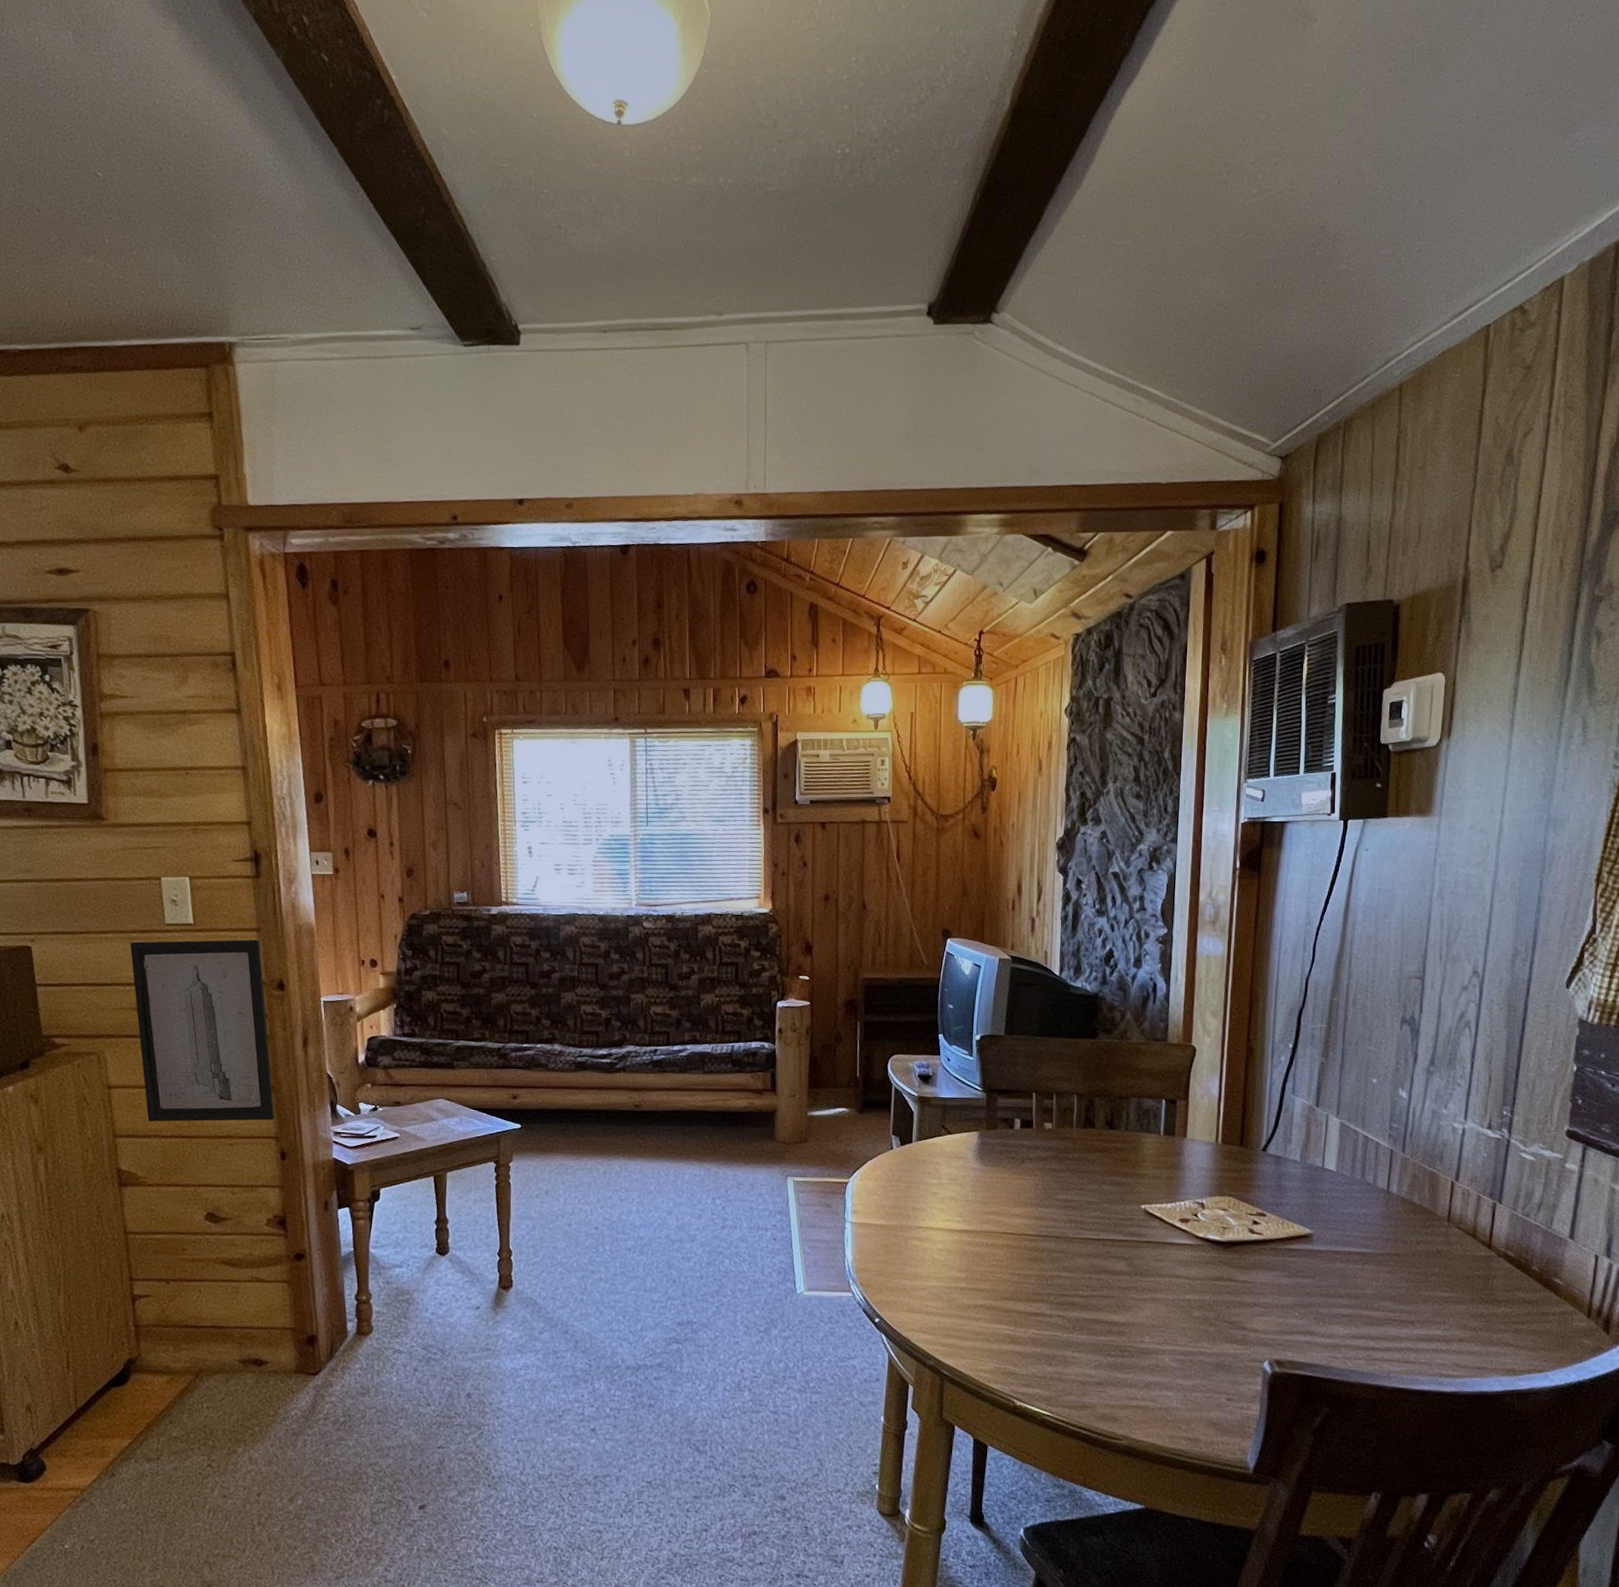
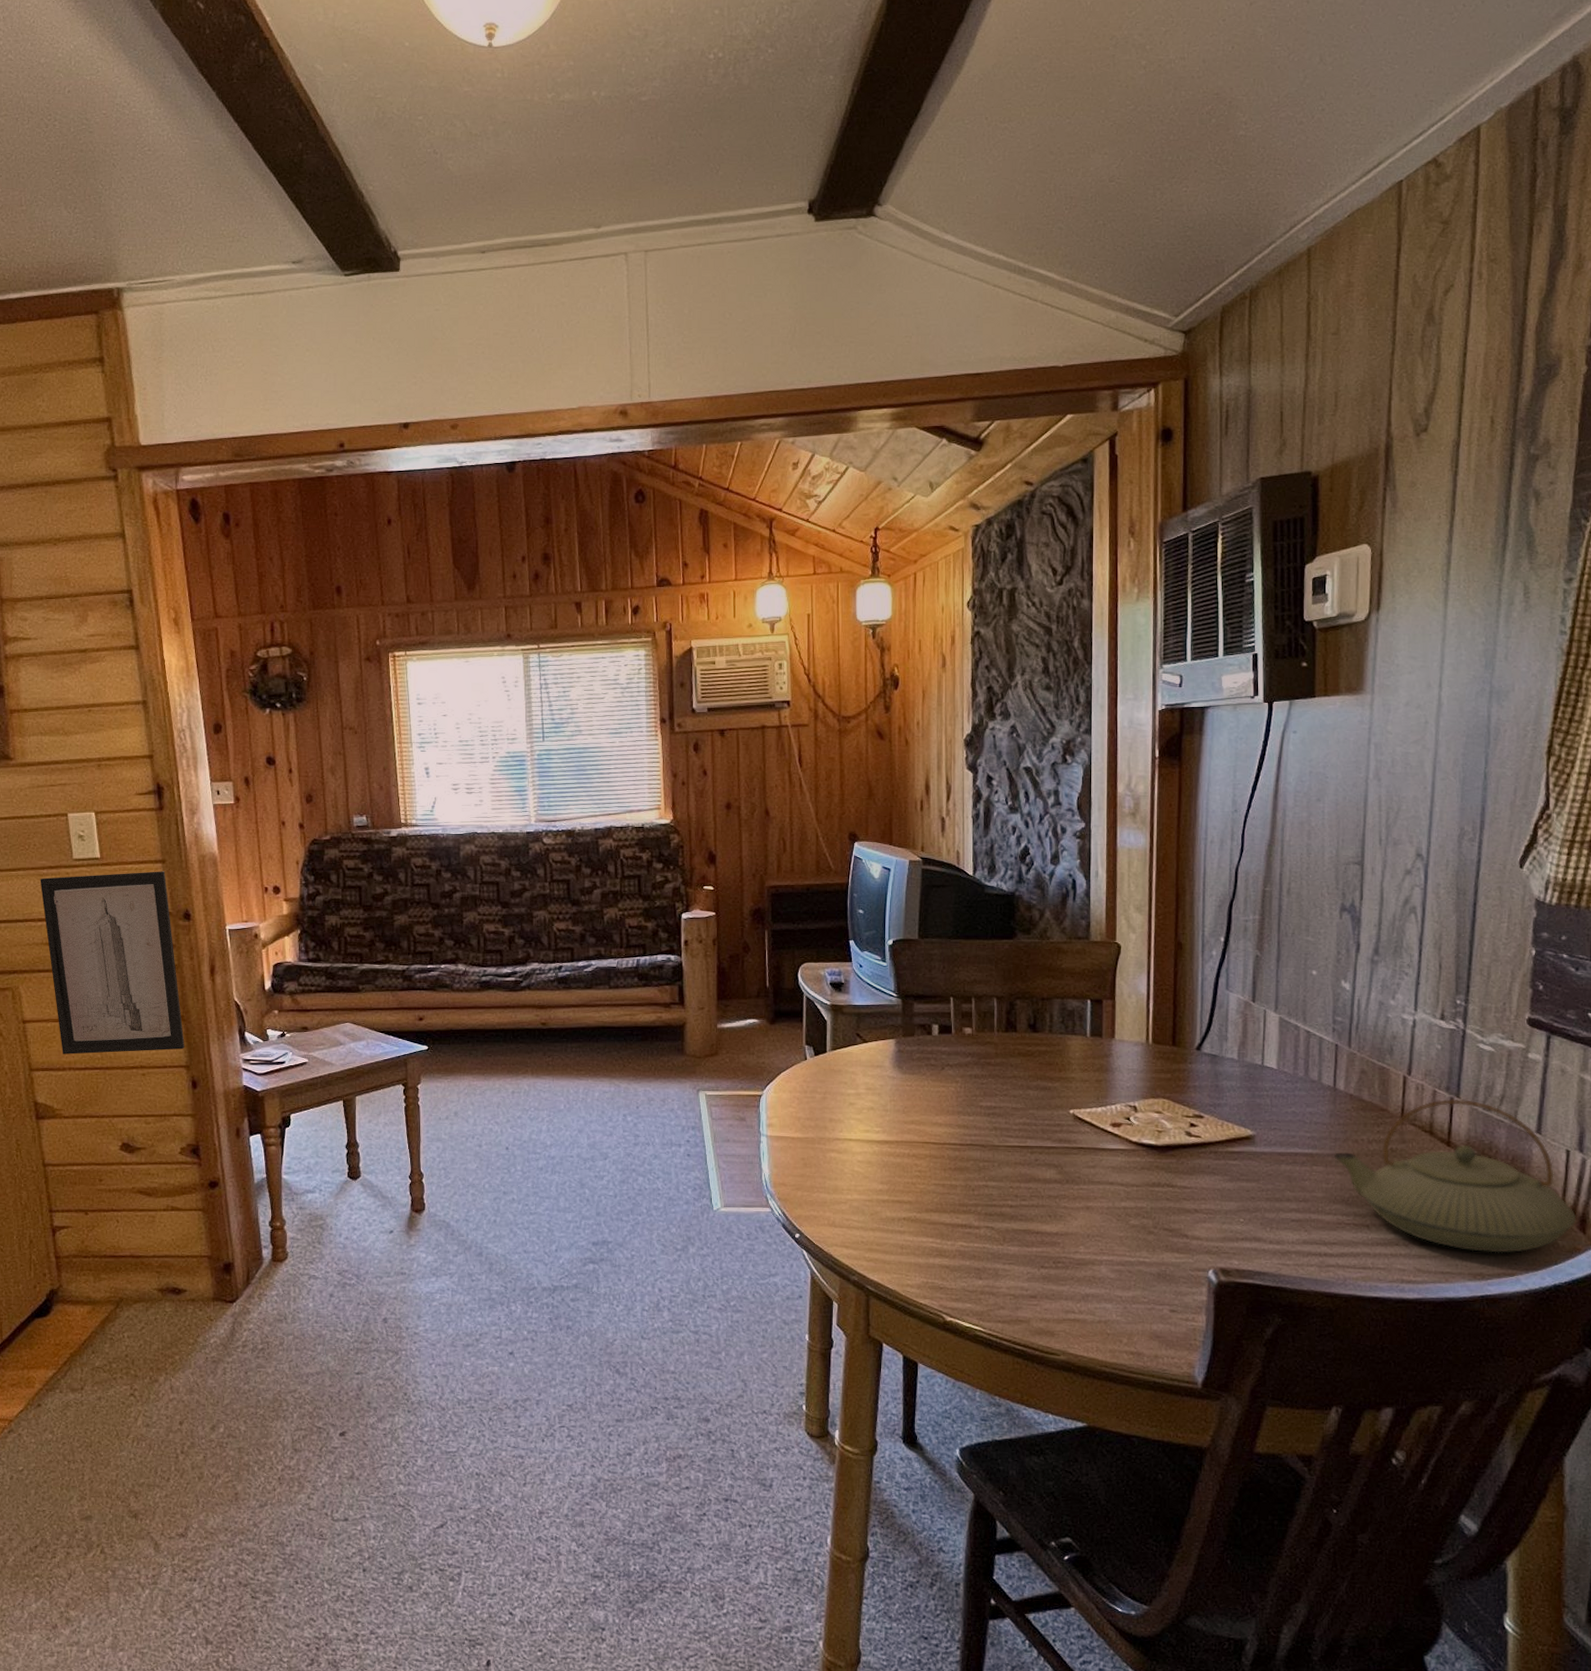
teapot: none [1384,1204,1602,1351] -> present [1334,1098,1577,1253]

